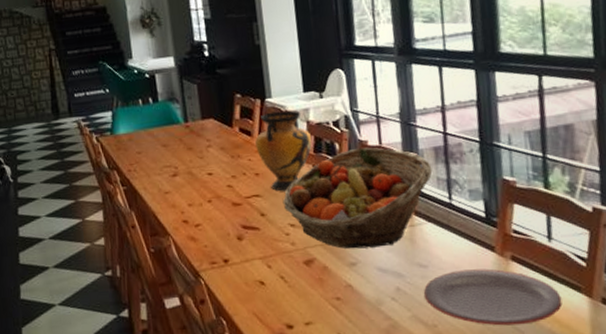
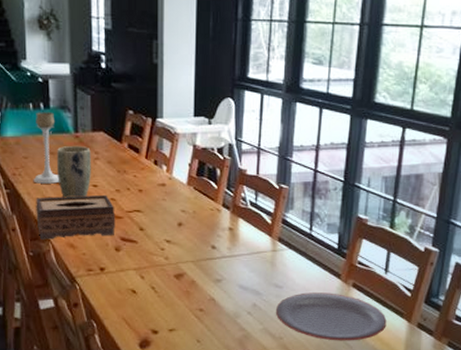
candle holder: none [145,105,175,178] -> present [33,112,60,184]
tissue box: none [152,182,235,235] -> present [36,194,116,240]
plant pot: none [169,135,206,190] -> present [57,146,91,198]
vase: present [255,110,312,191] -> none [142,132,196,209]
fruit basket: present [282,147,433,249] -> none [161,175,300,267]

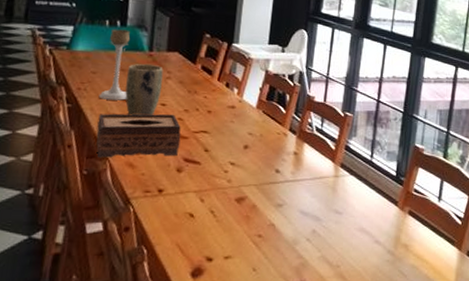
plate: present [275,292,387,341] -> none [334,219,439,269]

